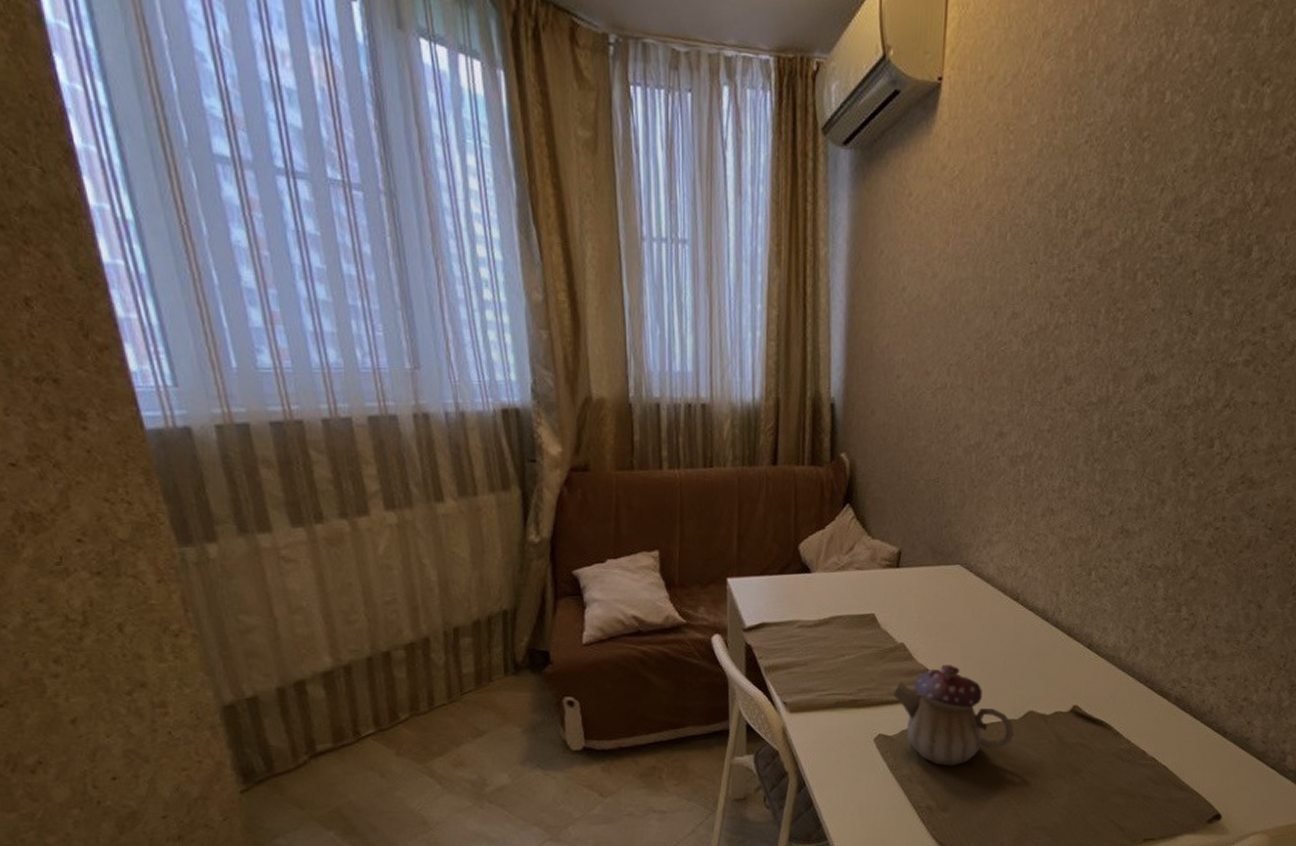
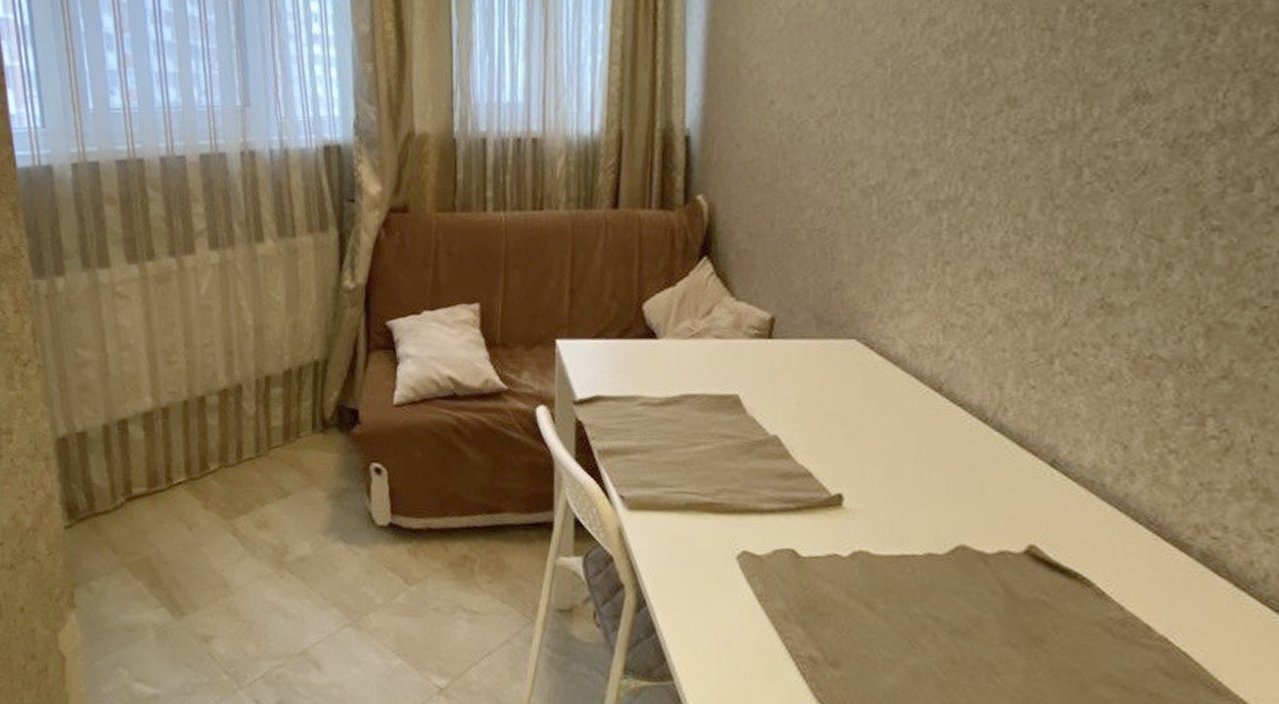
teapot: present [893,665,1014,766] -> none [762,469,937,608]

